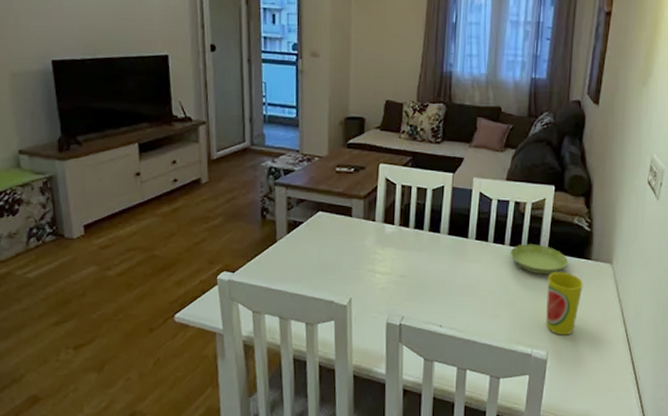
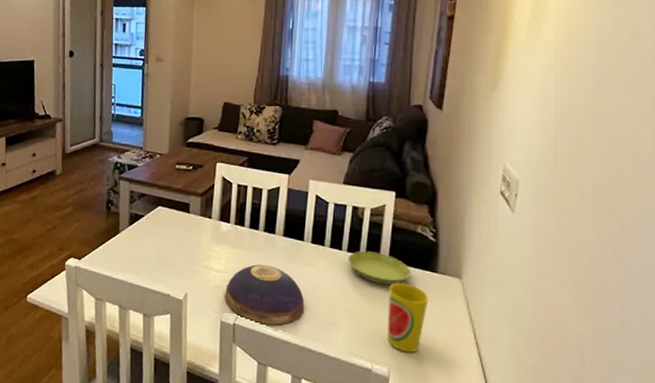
decorative bowl: none [390,264,469,321] -> present [225,264,305,325]

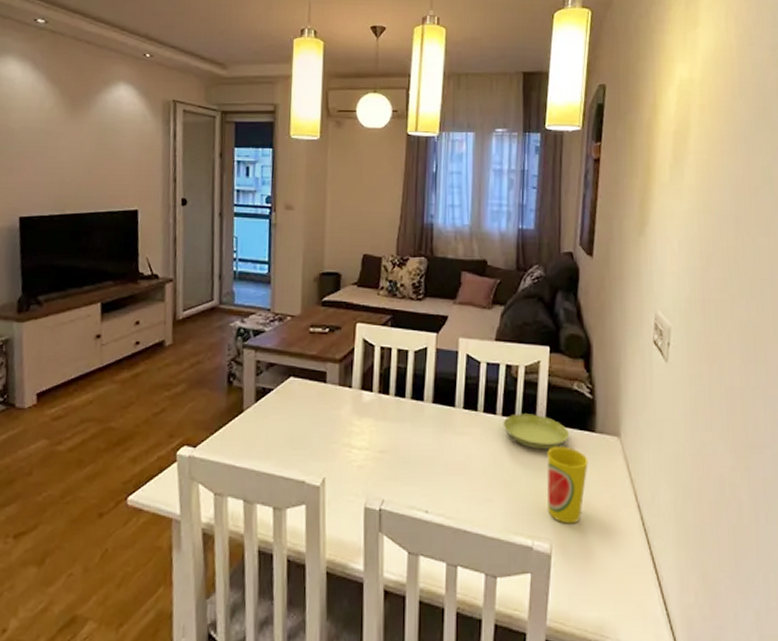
decorative bowl: present [225,264,305,325] -> none [369,438,459,506]

